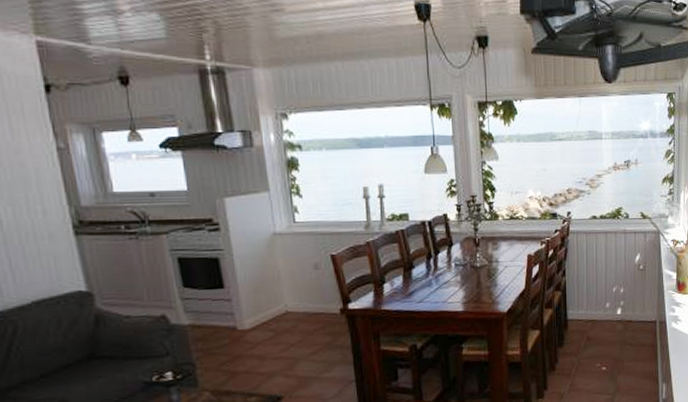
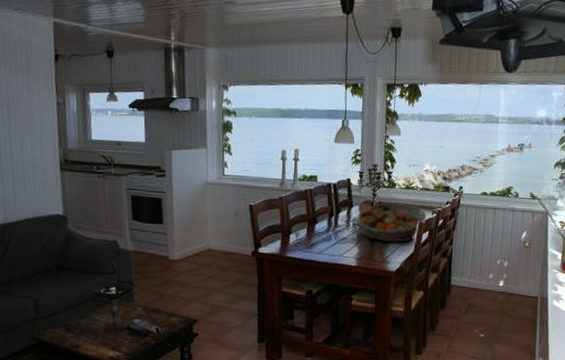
fruit basket: none [459,237,536,281] -> present [356,203,427,243]

